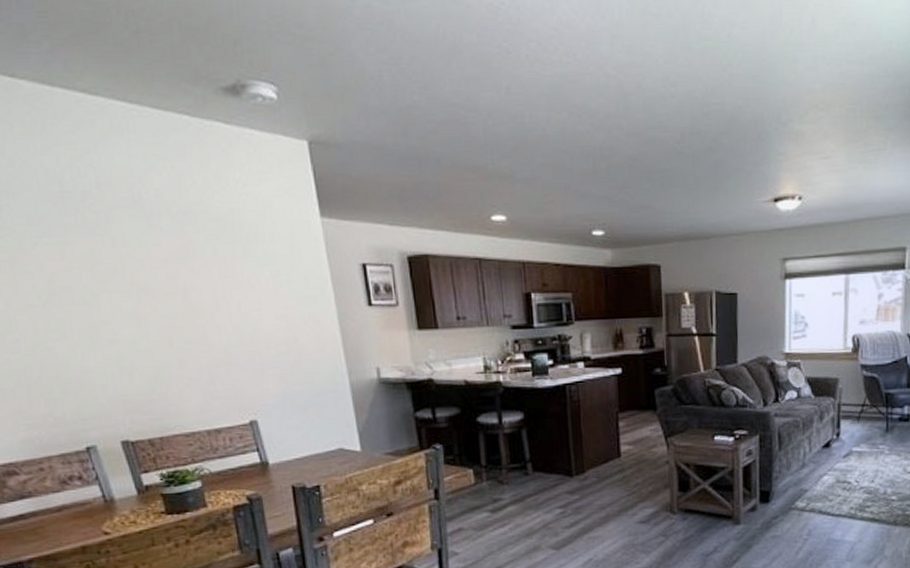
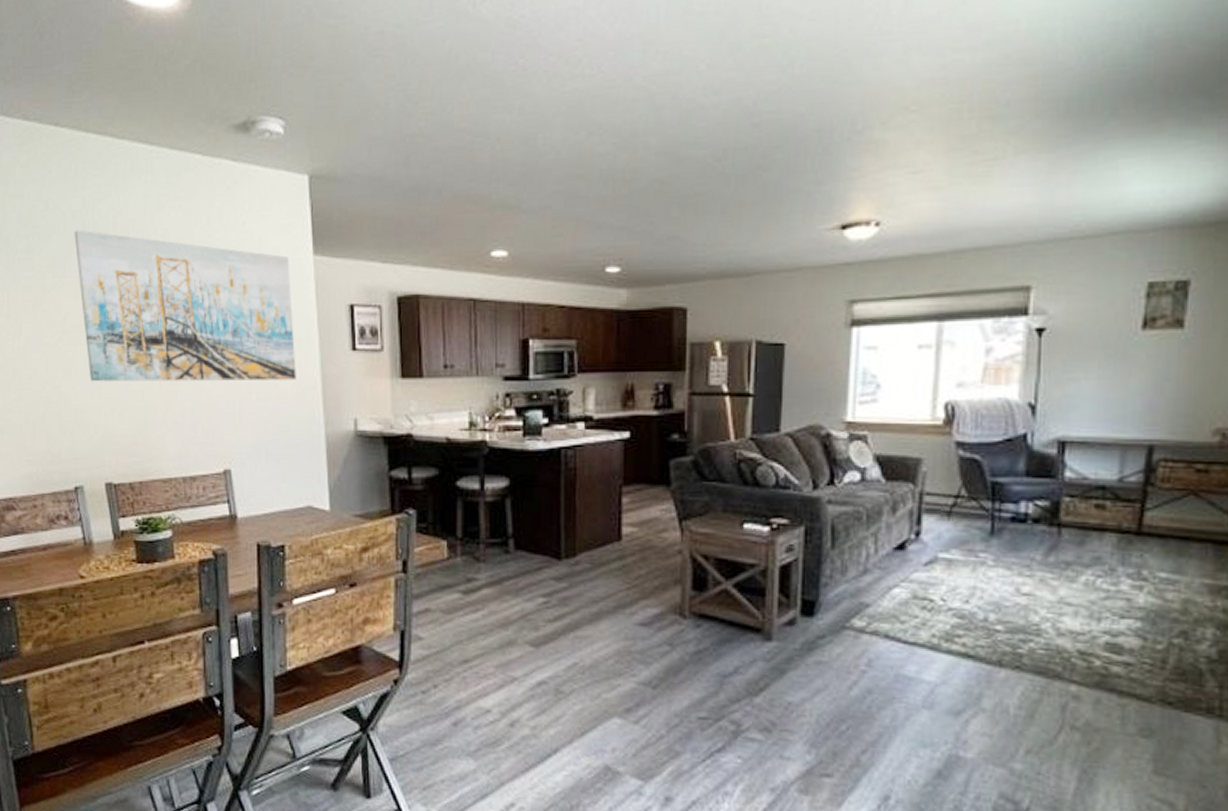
wall art: none [50,188,315,343] -> present [74,230,296,382]

